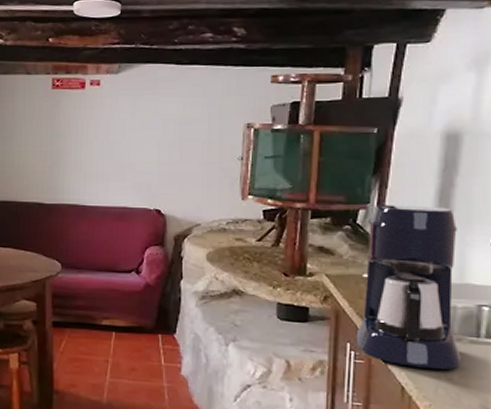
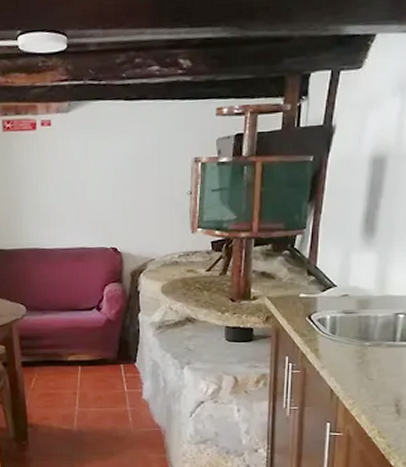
coffee maker: present [356,205,461,370] -> none [293,227,380,373]

